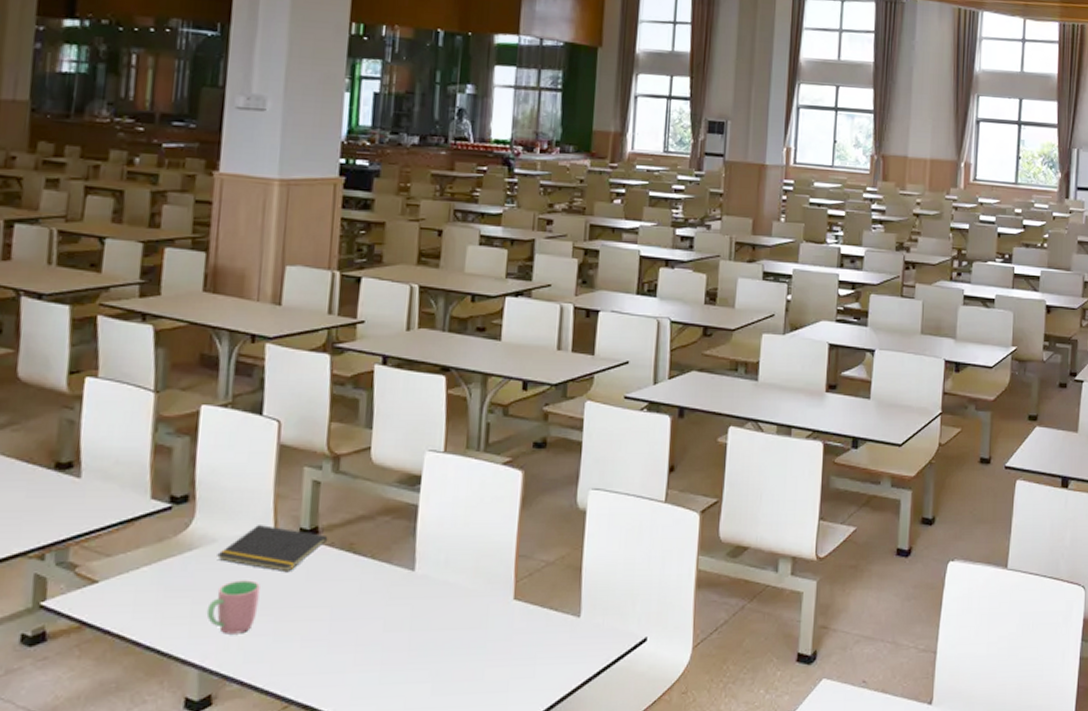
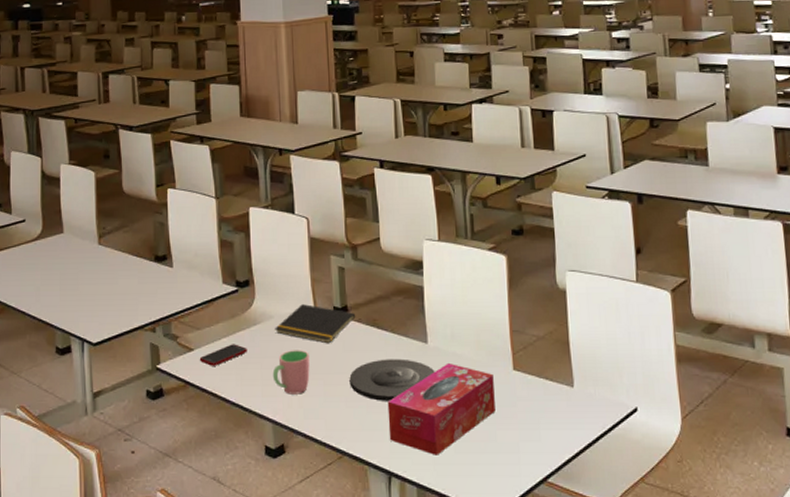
cell phone: none [105,574,176,602] -> present [199,344,247,366]
plate: none [309,589,420,639] -> present [349,358,435,401]
tissue box: none [351,592,490,699] -> present [387,362,495,455]

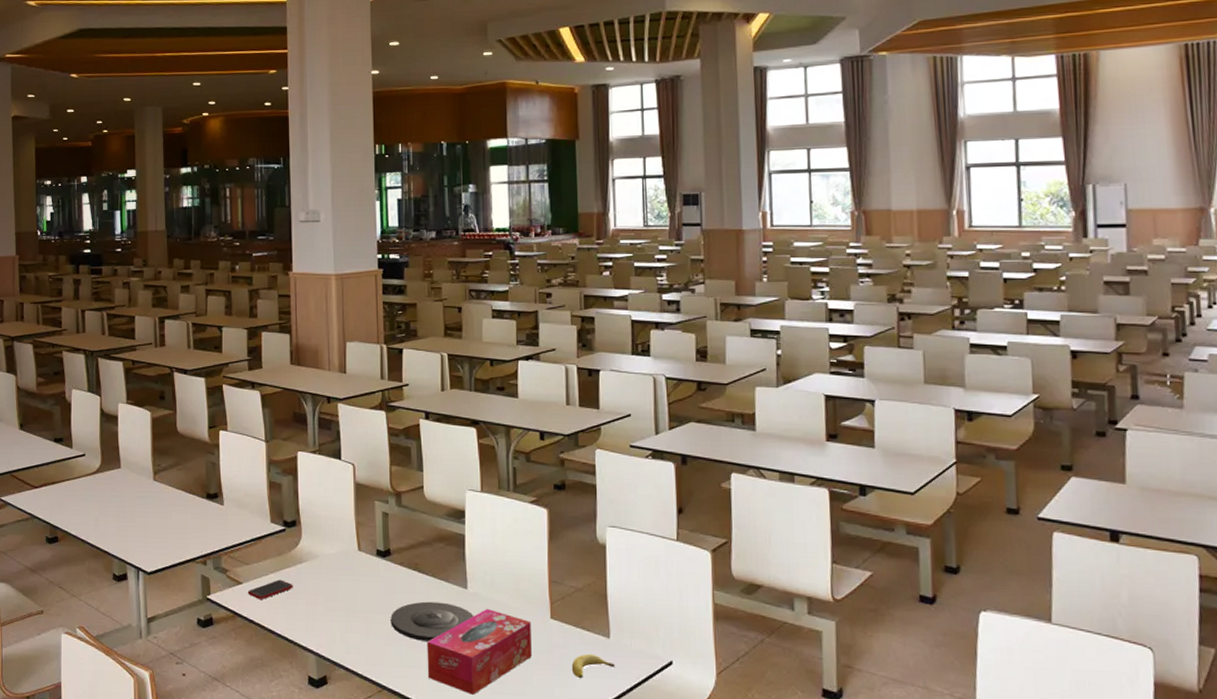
cup: present [272,350,310,395] -> none [317,588,353,630]
notepad: present [275,304,356,344] -> none [320,546,398,585]
fruit: none [536,404,580,432] -> present [571,653,615,679]

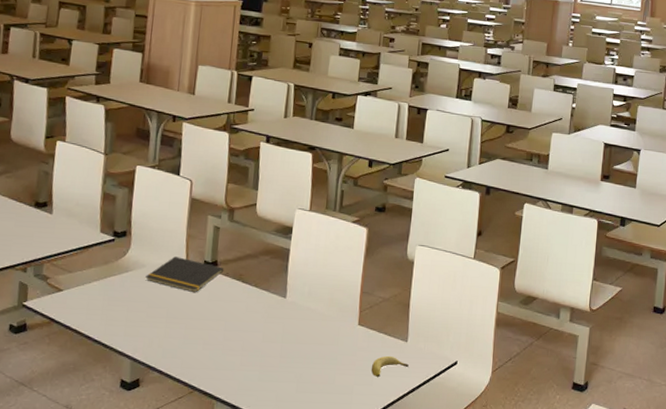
cell phone: present [247,579,293,599] -> none [67,287,116,306]
notepad: none [320,546,398,585] -> present [145,257,224,293]
plate: present [390,601,474,641] -> none [209,309,289,346]
tissue box: present [427,608,532,695] -> none [239,315,340,394]

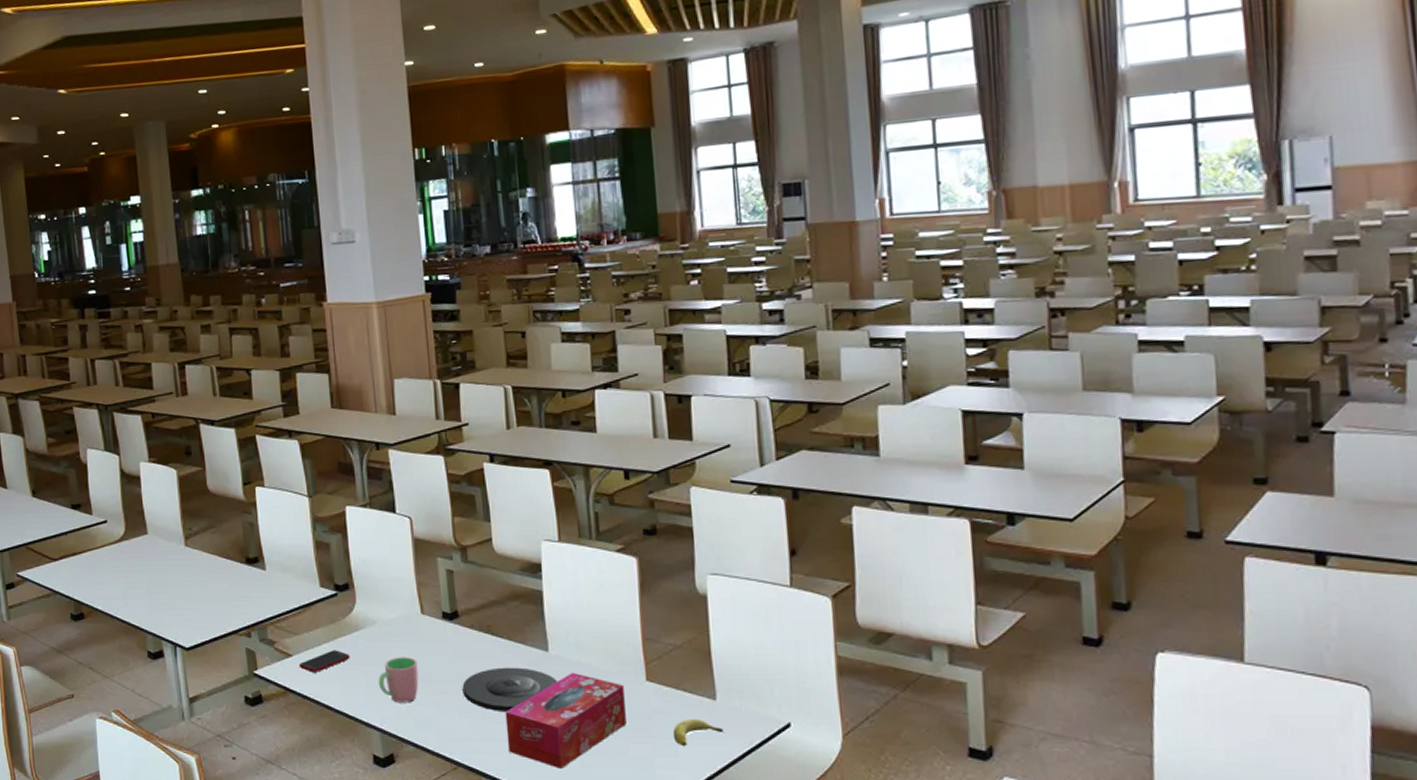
cell phone: none [67,287,116,306] -> present [299,650,350,673]
cup: none [137,296,175,336] -> present [378,657,419,703]
notepad: present [145,257,224,293] -> none [379,609,468,651]
plate: none [209,309,289,346] -> present [462,667,558,711]
tissue box: none [239,315,340,394] -> present [505,672,627,769]

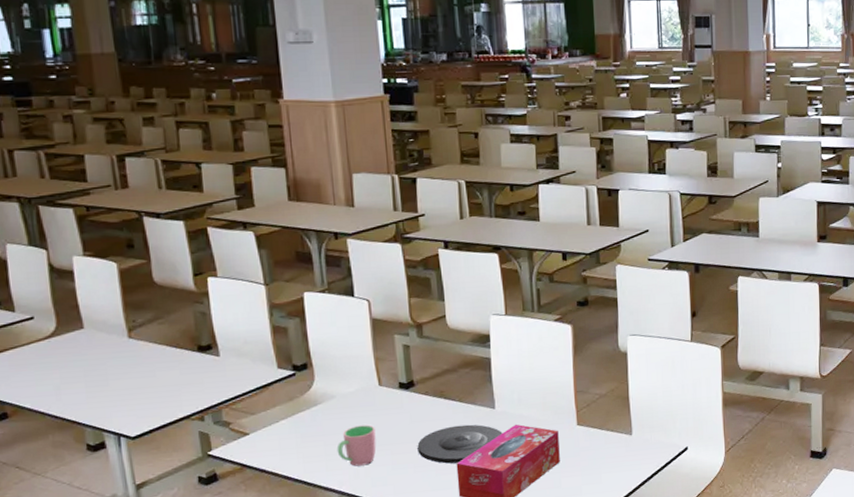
cell phone: present [299,650,350,673] -> none [256,425,309,448]
fruit: present [672,718,723,747] -> none [597,451,637,475]

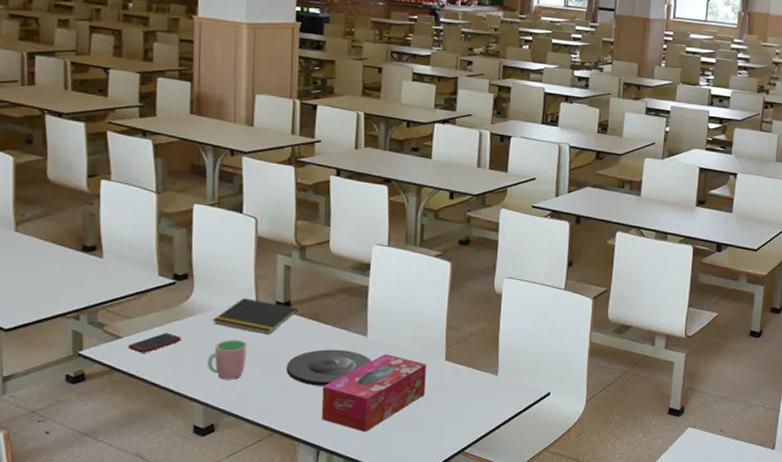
cell phone: none [256,425,309,448] -> present [127,333,181,353]
notepad: none [337,382,423,417] -> present [212,298,298,335]

